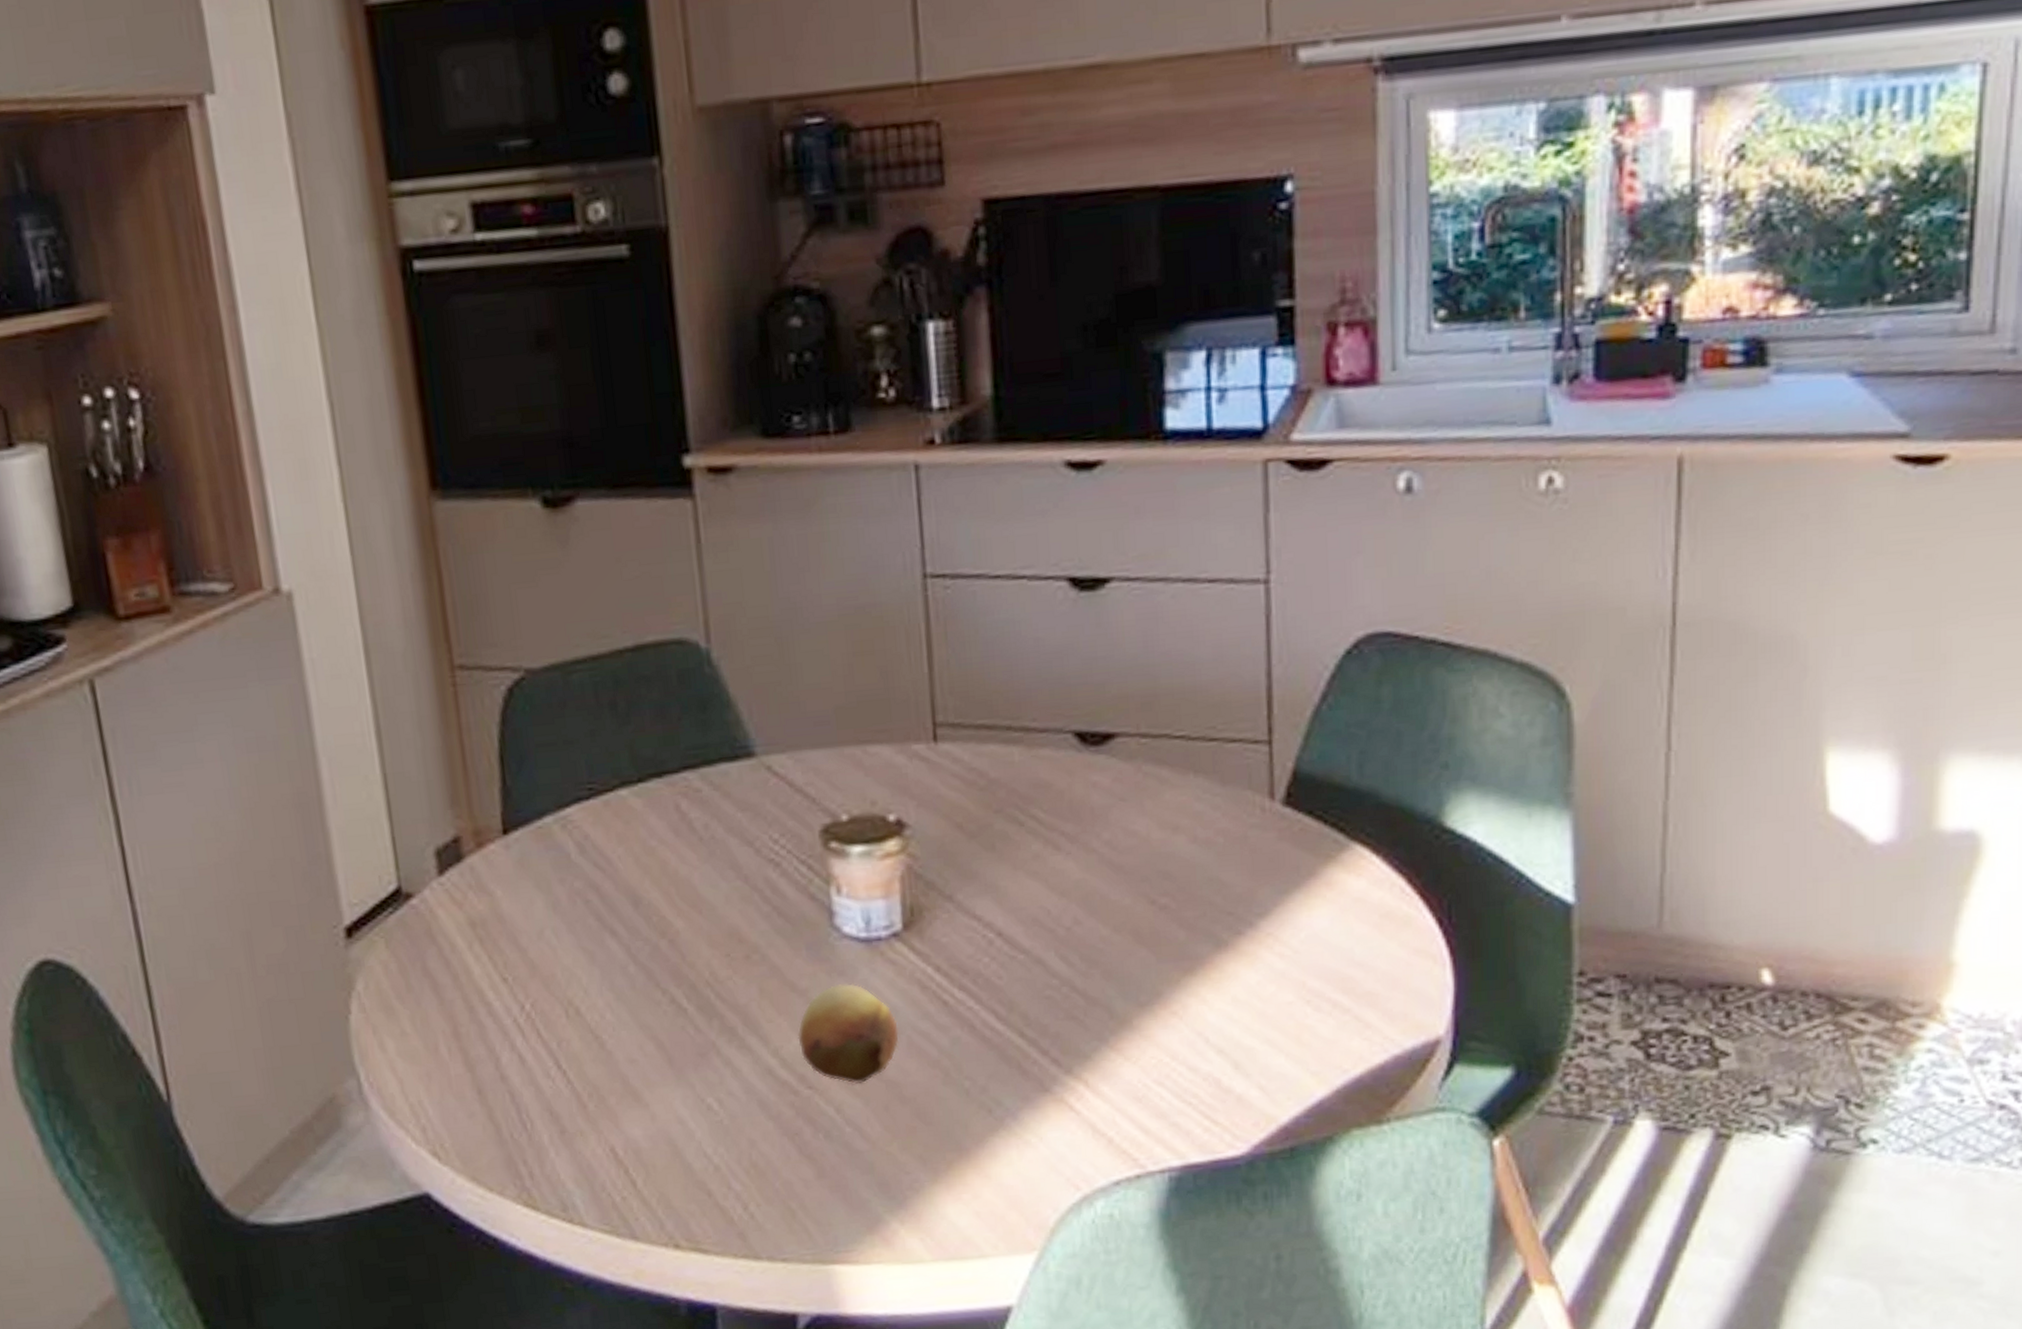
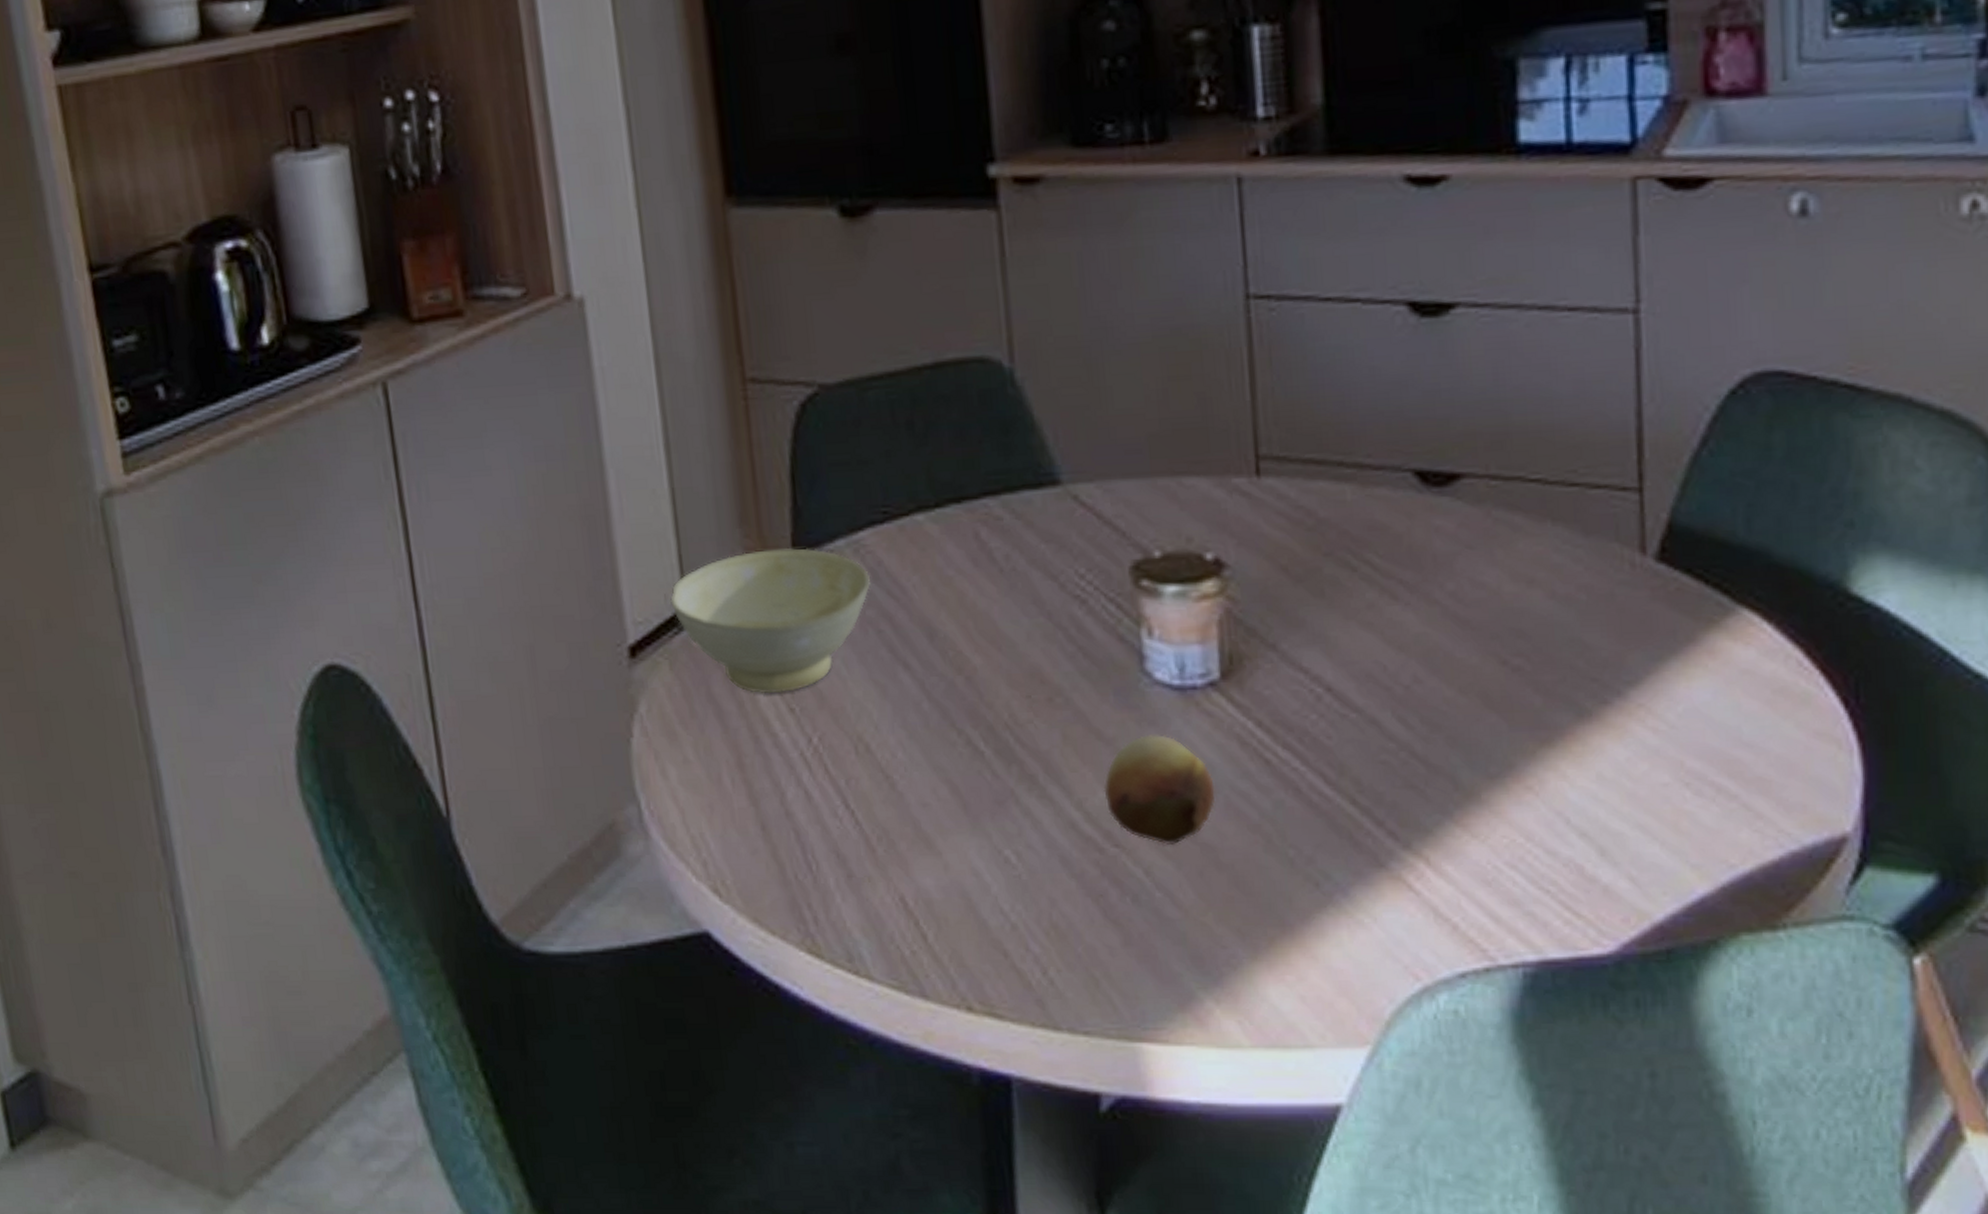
bowl: none [384,825,578,966] -> present [670,548,871,694]

